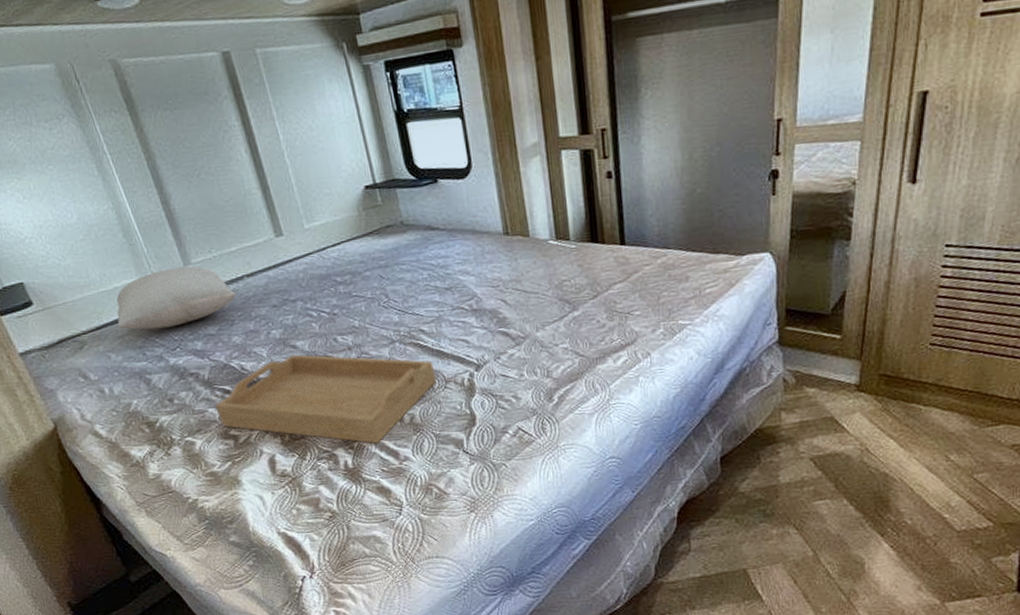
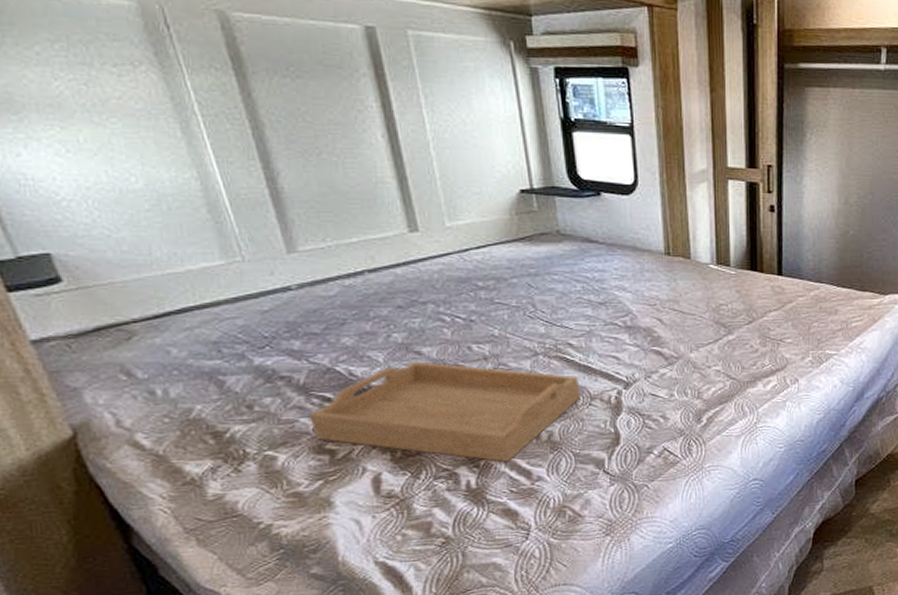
pillow: present [116,266,237,330] -> none [185,254,353,323]

